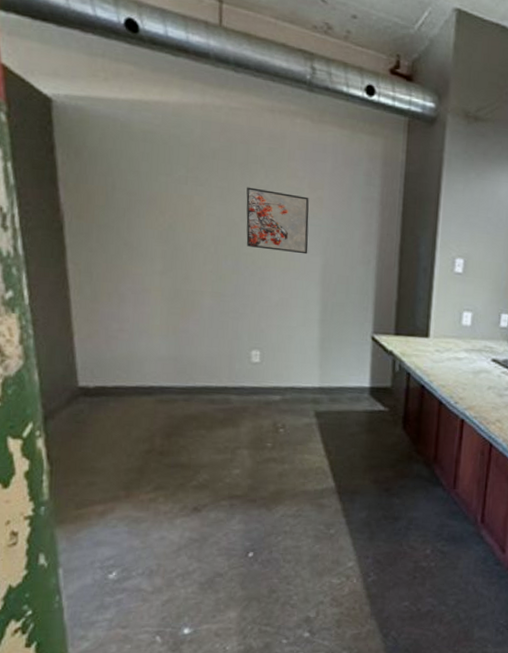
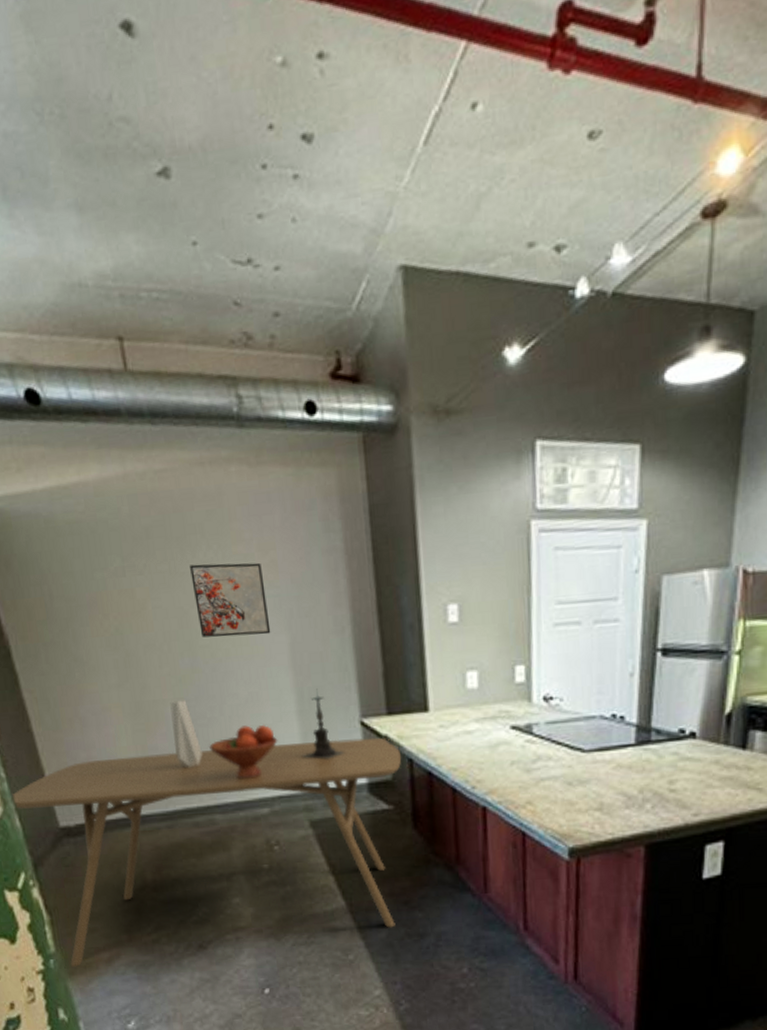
dining table: none [36,332,402,516] -> present [12,737,402,967]
vase: none [204,294,229,353] -> present [170,700,202,768]
fruit bowl: none [235,324,299,369] -> present [208,724,278,779]
candle holder: none [317,305,355,363] -> present [301,689,345,760]

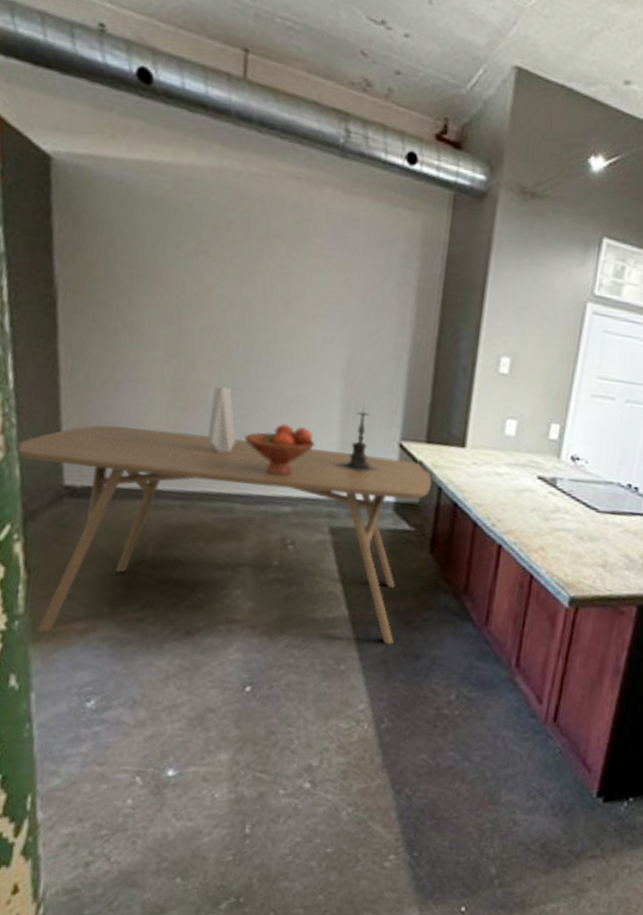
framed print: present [190,562,271,638] -> none [261,265,336,345]

